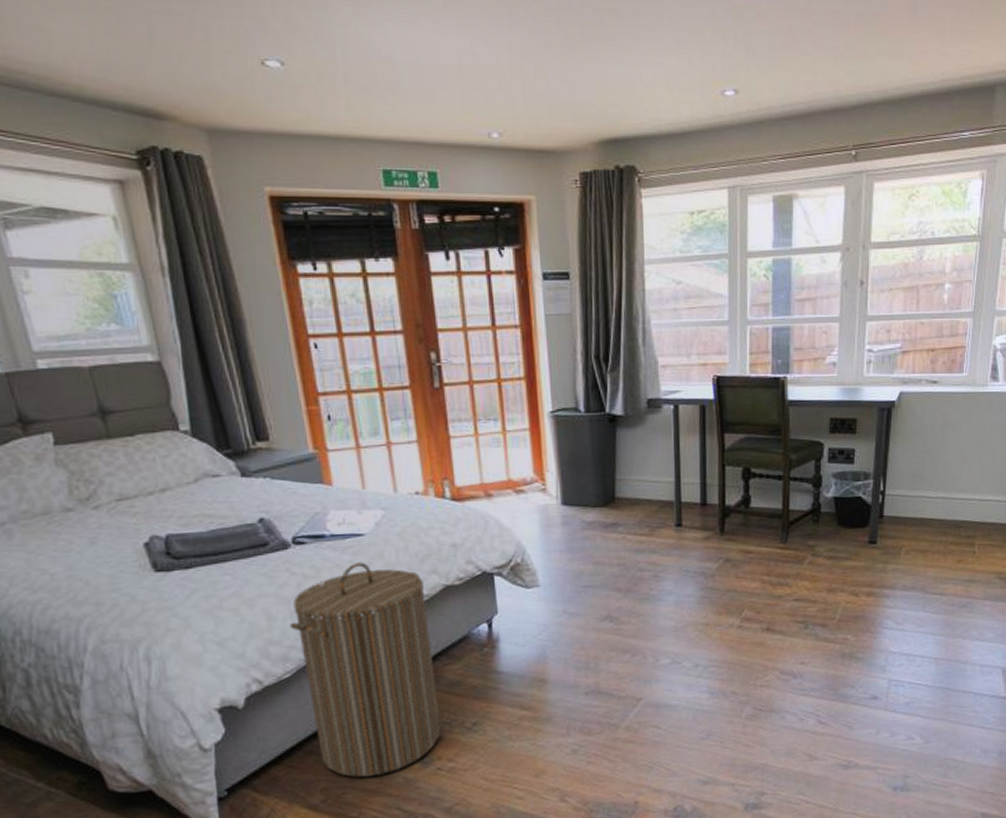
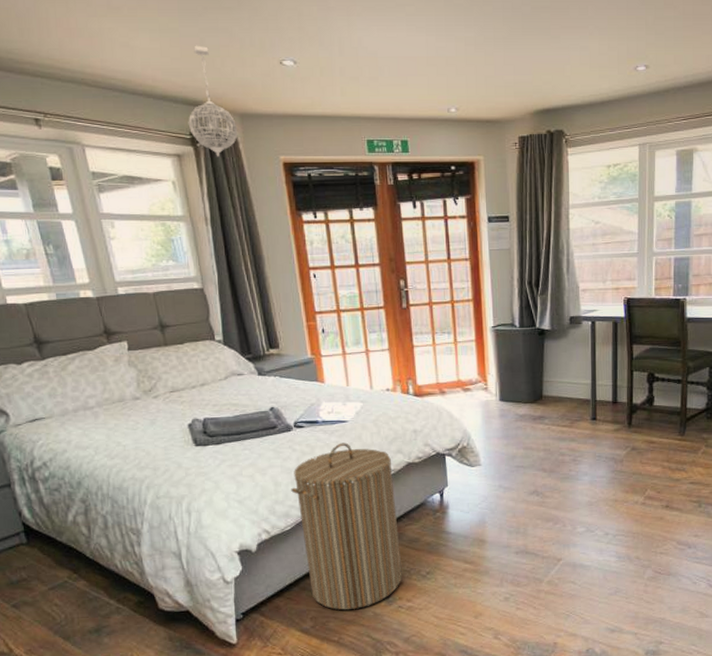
pendant light: none [133,33,205,186] -> present [188,45,238,157]

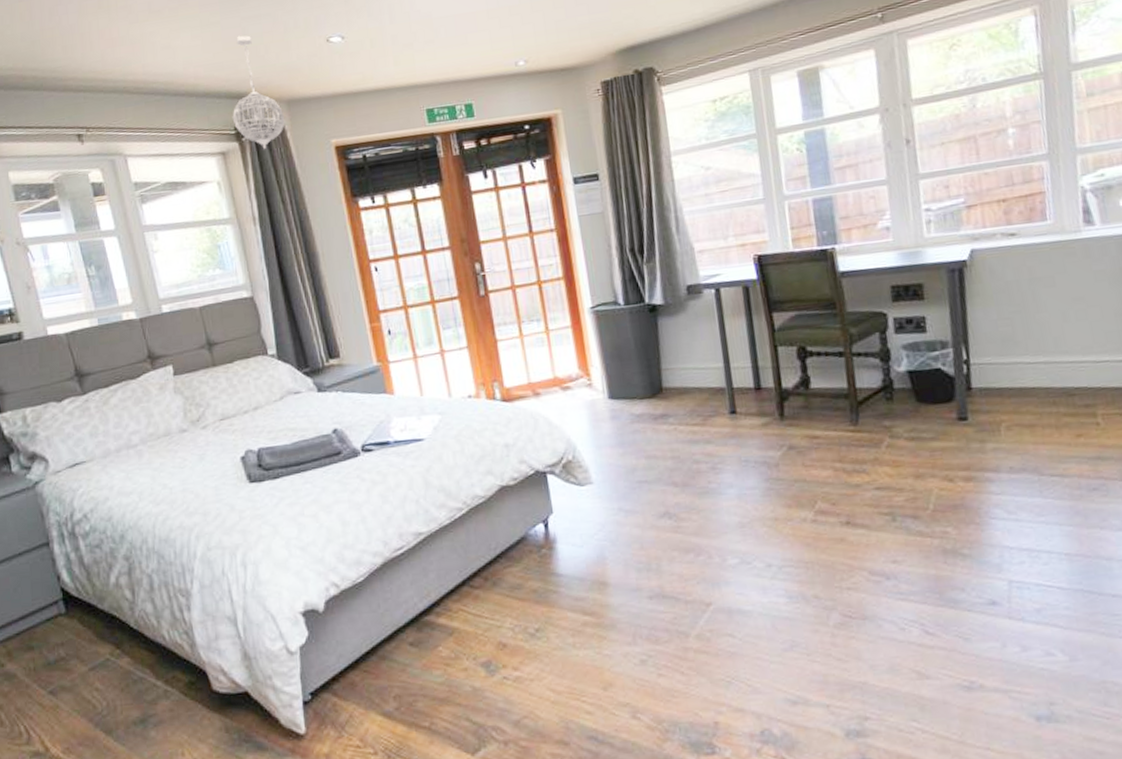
laundry hamper: present [291,442,402,610] -> none [362,466,505,685]

